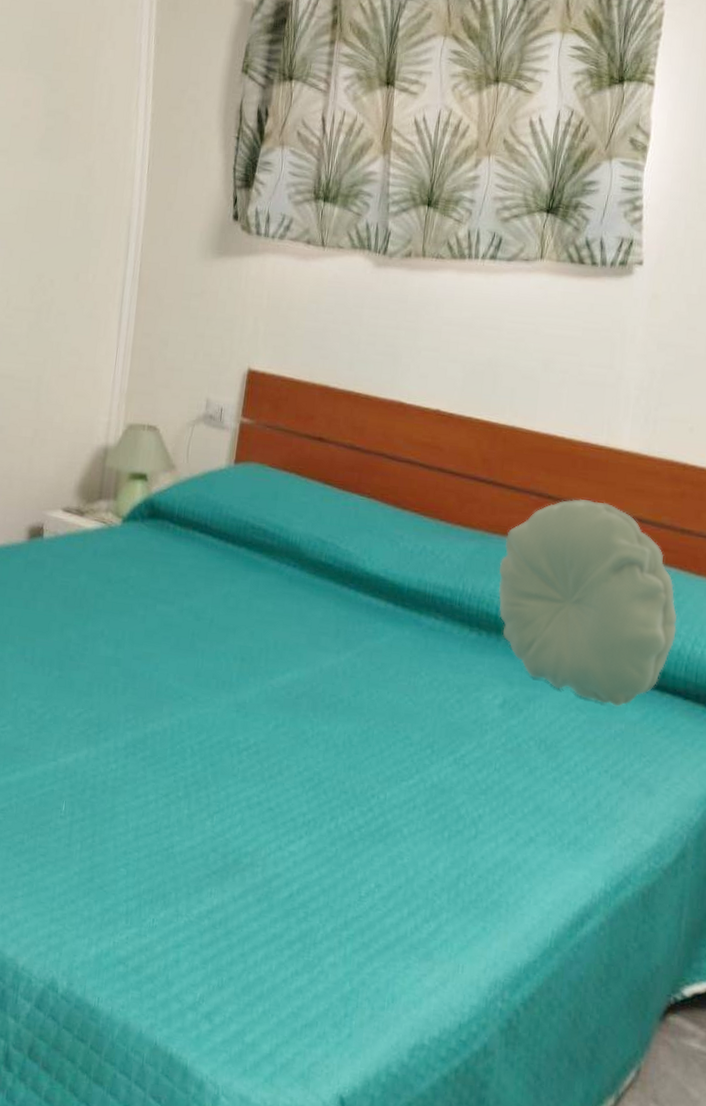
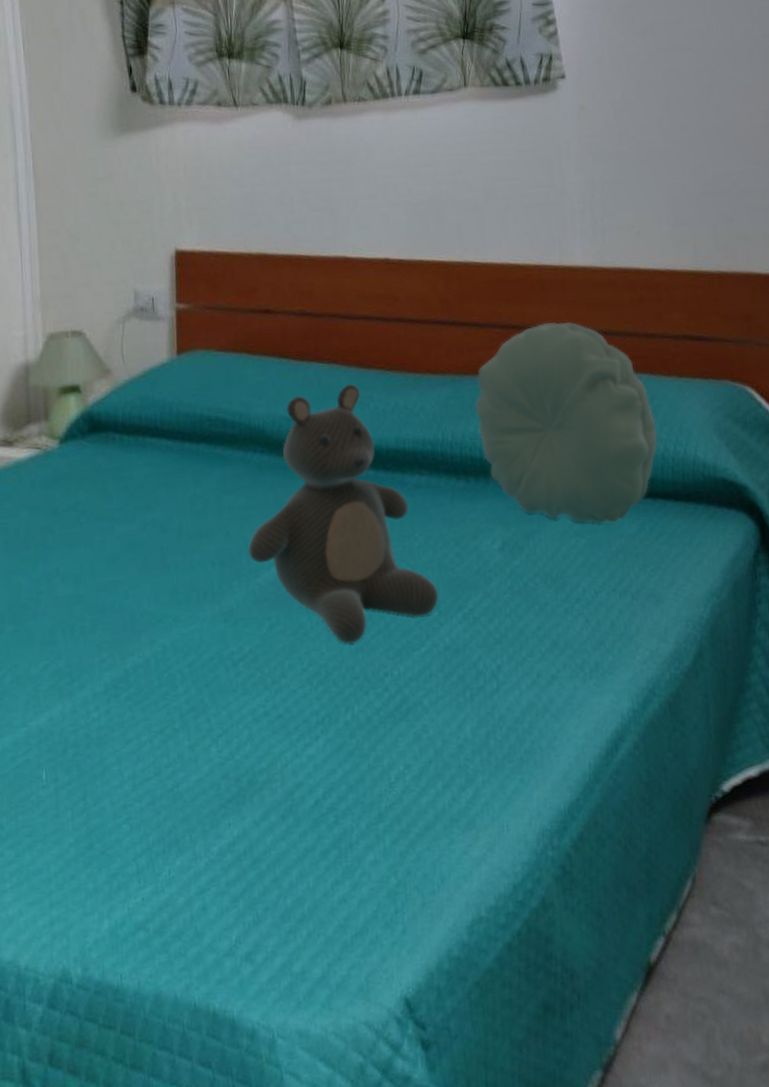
teddy bear: none [266,520,435,760] -> present [247,383,439,645]

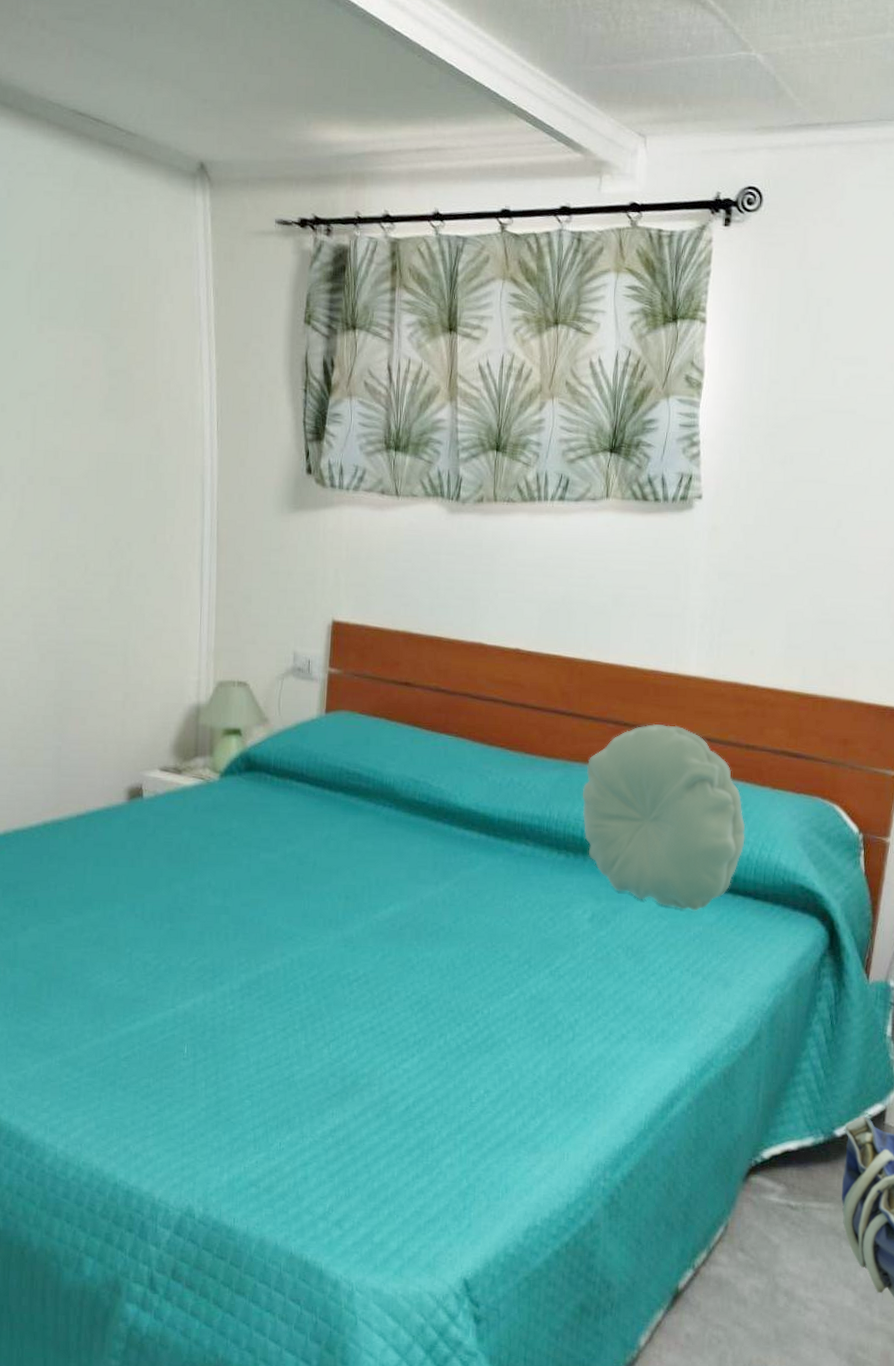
teddy bear: present [247,383,439,645] -> none [369,756,531,982]

